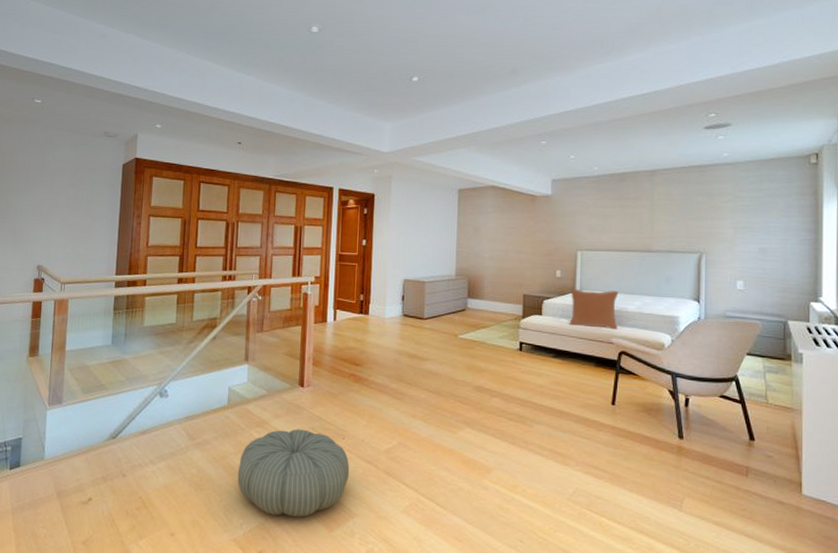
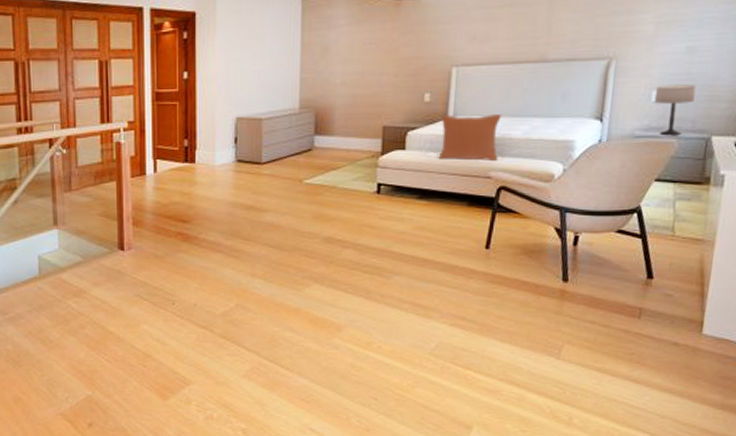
pouf: present [237,429,350,517] -> none [57,296,182,388]
table lamp: none [738,276,771,318] -> present [653,84,696,136]

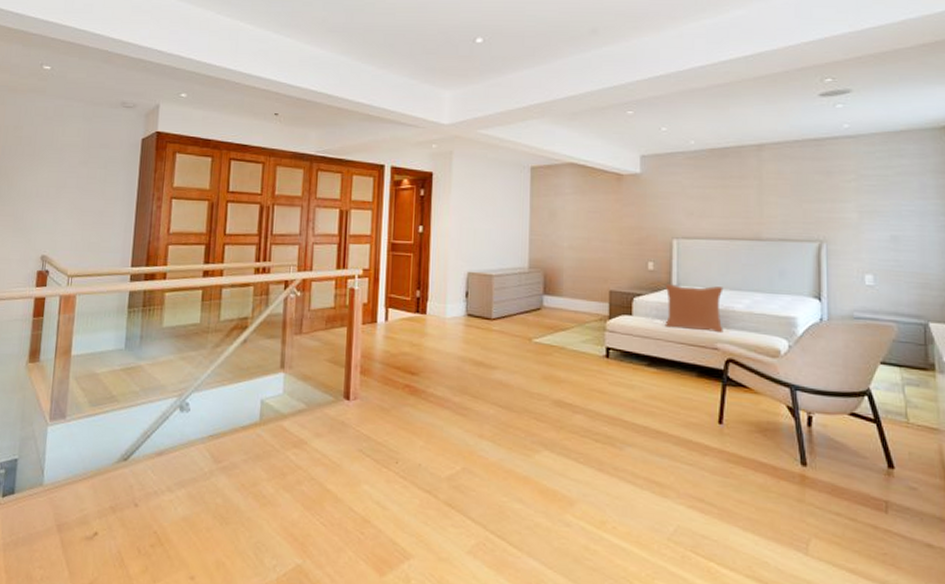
table lamp: present [653,84,696,136] -> none [867,270,907,320]

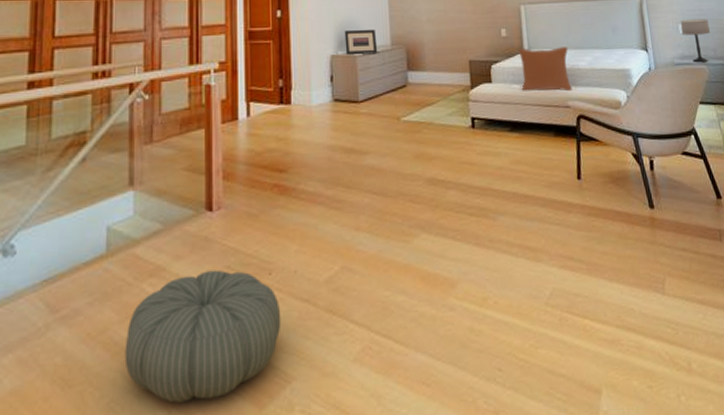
pouf: none [270,450,405,558] -> present [124,269,281,403]
picture frame: none [482,250,515,274] -> present [344,29,378,54]
table lamp: none [867,270,907,320] -> present [680,19,711,63]

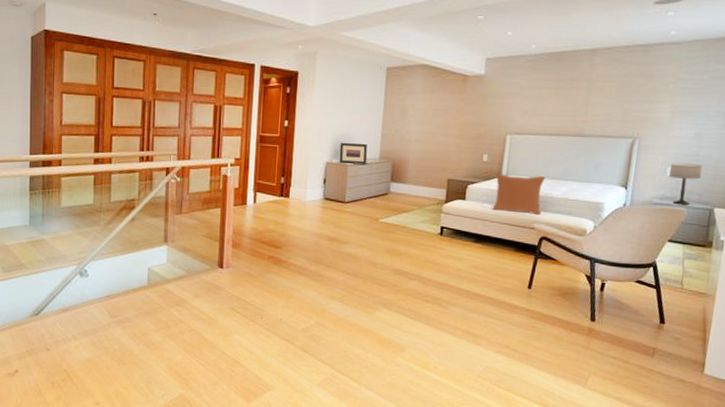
pouf: present [124,269,281,403] -> none [158,308,268,390]

